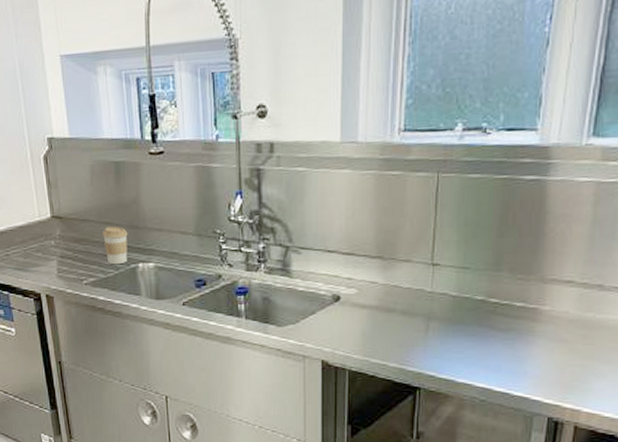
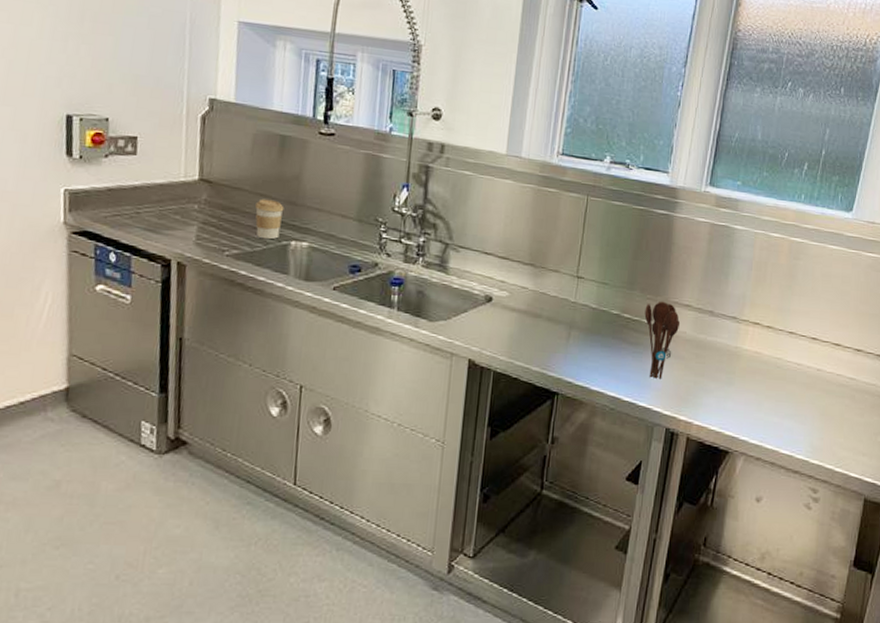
utensil holder: none [515,279,561,366] -> present [644,301,681,379]

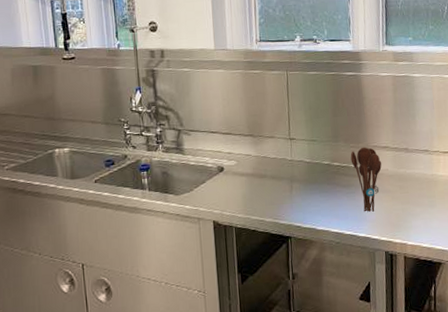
coffee cup: present [255,198,285,240] -> none [23,118,45,152]

